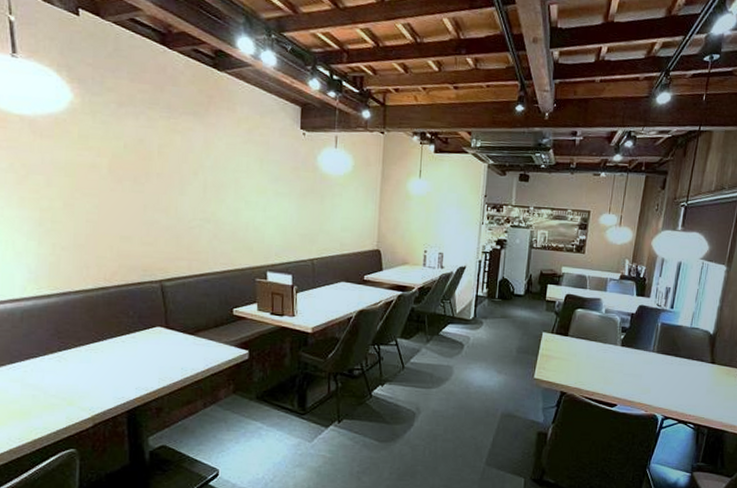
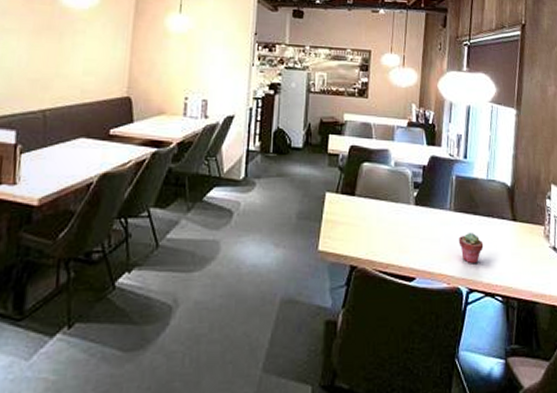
potted succulent: none [658,370,682,397] -> present [458,232,484,264]

